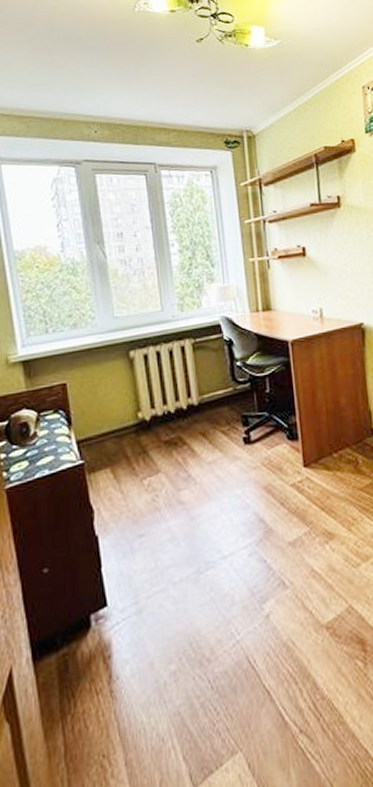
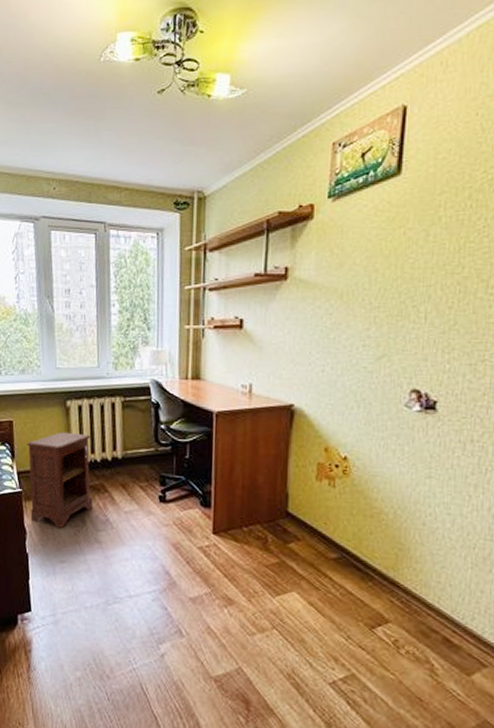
nightstand: none [86,384,171,498] -> present [27,432,93,529]

